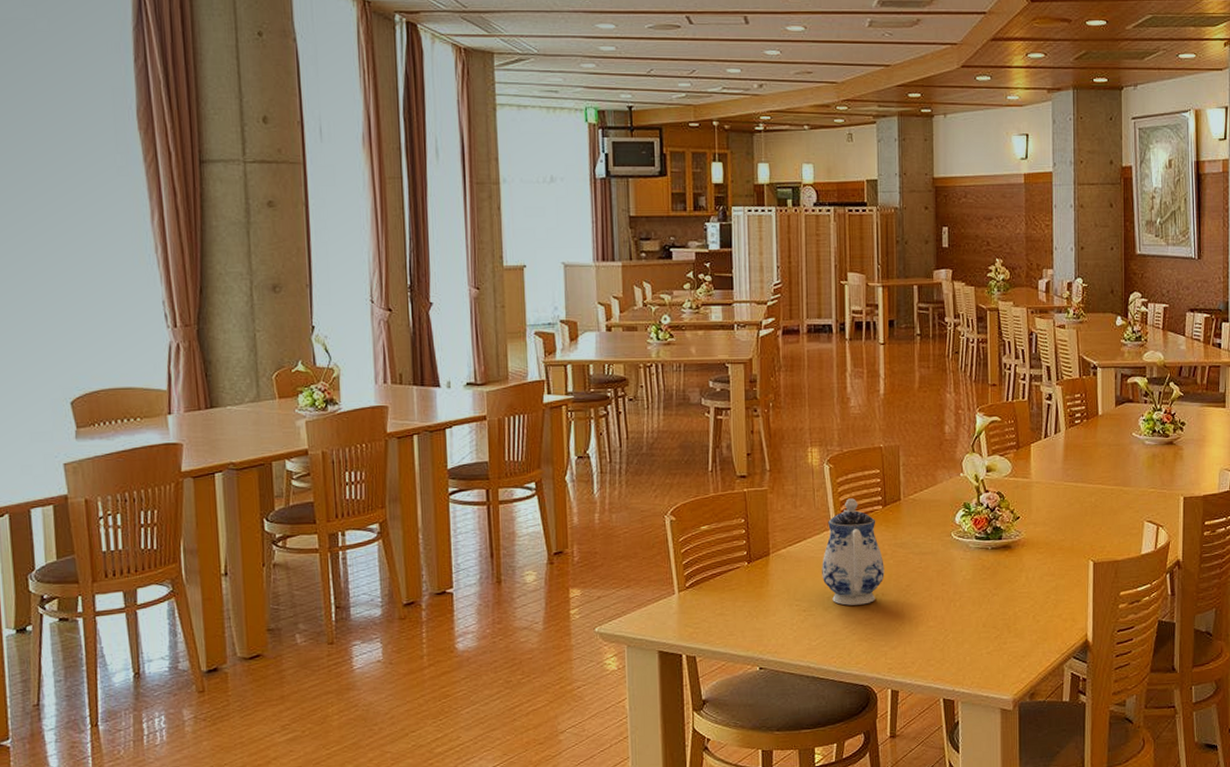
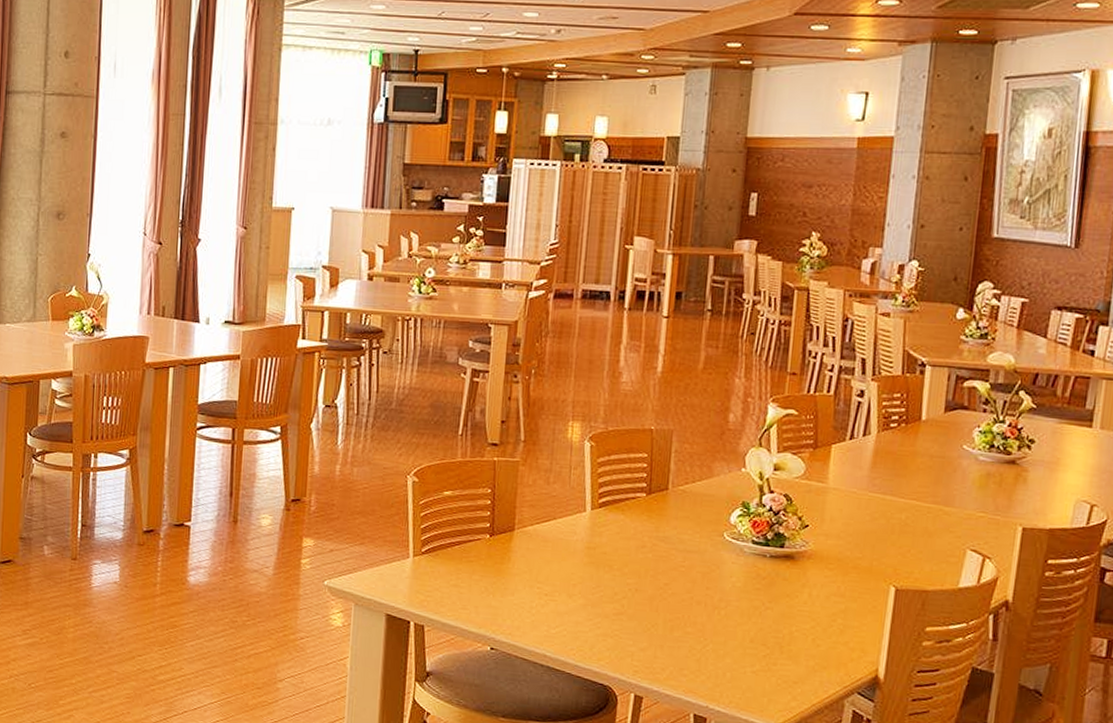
teapot: present [822,498,885,606] -> none [569,481,642,598]

